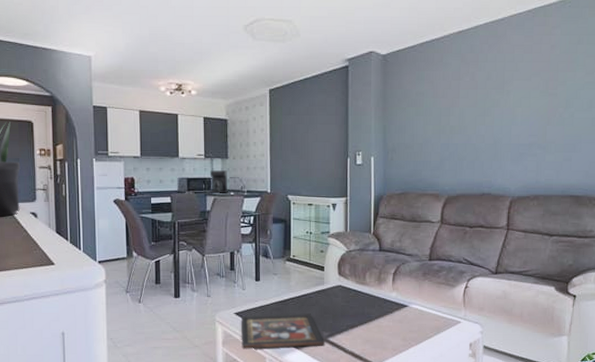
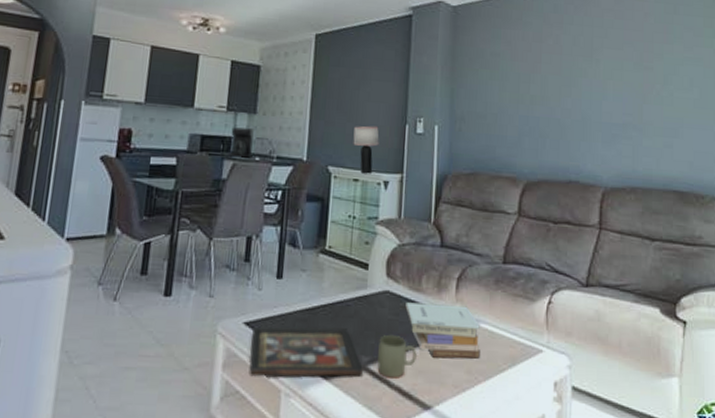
table lamp: none [306,161,327,199] -> present [353,125,380,174]
mug: none [334,316,365,346] -> present [377,334,418,378]
books: none [354,293,412,331] -> present [405,302,480,359]

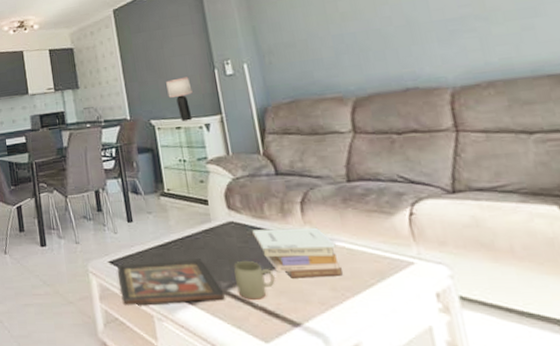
coffee maker: present [227,127,254,158] -> none [62,101,84,128]

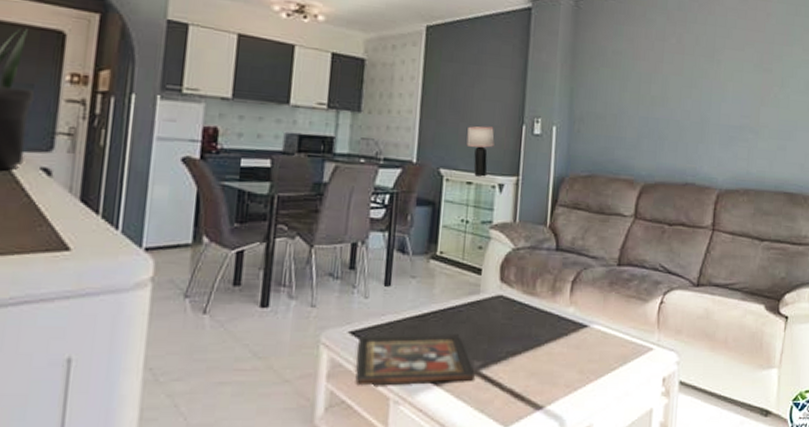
mug: present [234,260,276,300] -> none [489,338,531,381]
books: present [252,227,343,278] -> none [519,306,593,360]

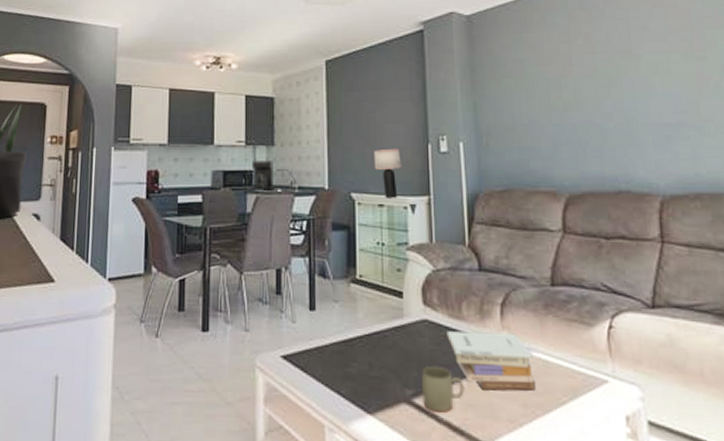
coffee maker: none [329,126,358,160] -> present [250,161,275,190]
decorative tray: present [355,334,475,386] -> none [290,359,408,412]
mug: none [489,338,531,381] -> present [421,365,466,413]
books: none [519,306,593,360] -> present [447,331,535,391]

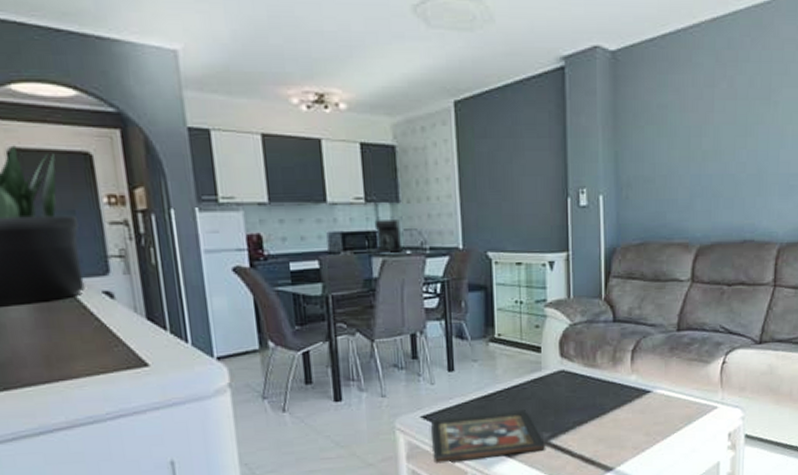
decorative tray: none [290,359,408,412] -> present [431,410,545,464]
table lamp: present [374,148,402,198] -> none [511,203,540,256]
mug: present [421,365,466,413] -> none [557,409,597,449]
books: present [447,331,535,391] -> none [582,375,657,426]

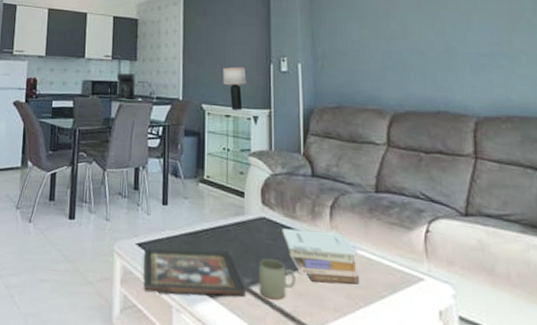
table lamp: none [511,203,540,256] -> present [223,66,247,110]
mug: none [557,409,597,449] -> present [258,258,297,300]
books: none [582,375,657,426] -> present [282,228,359,285]

